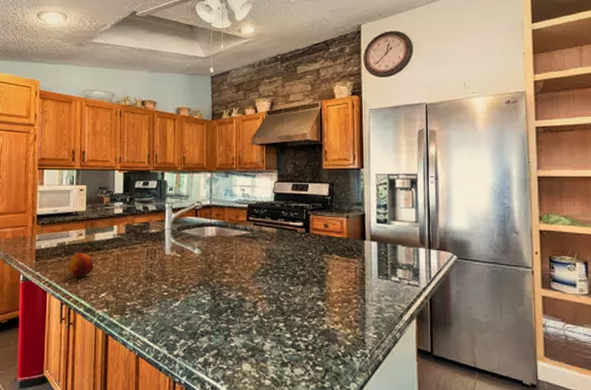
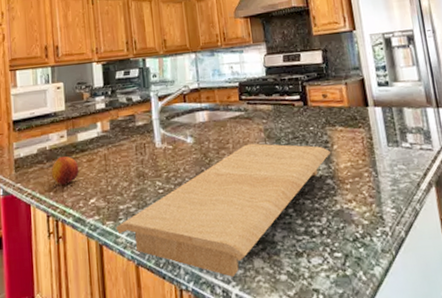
cutting board: none [121,261,324,376] -> present [115,143,330,277]

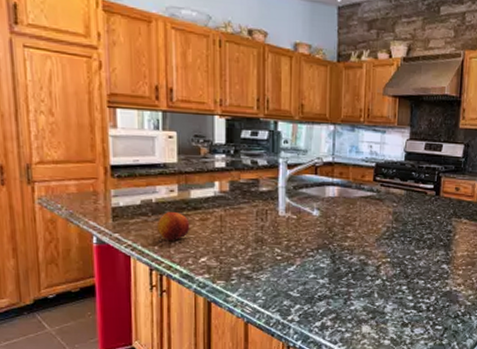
cutting board: present [115,143,330,277] -> none [227,223,451,339]

